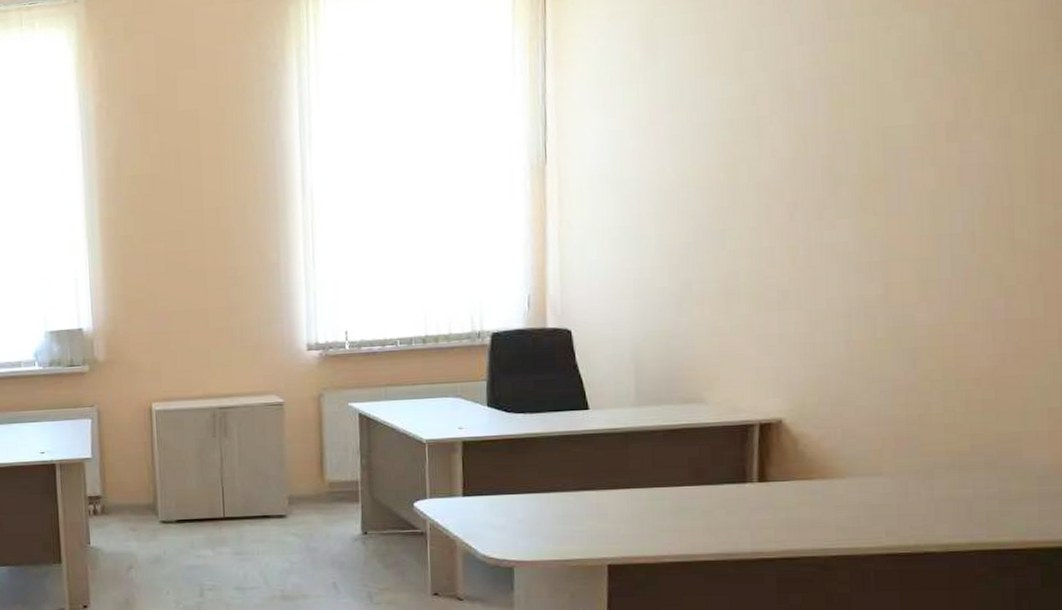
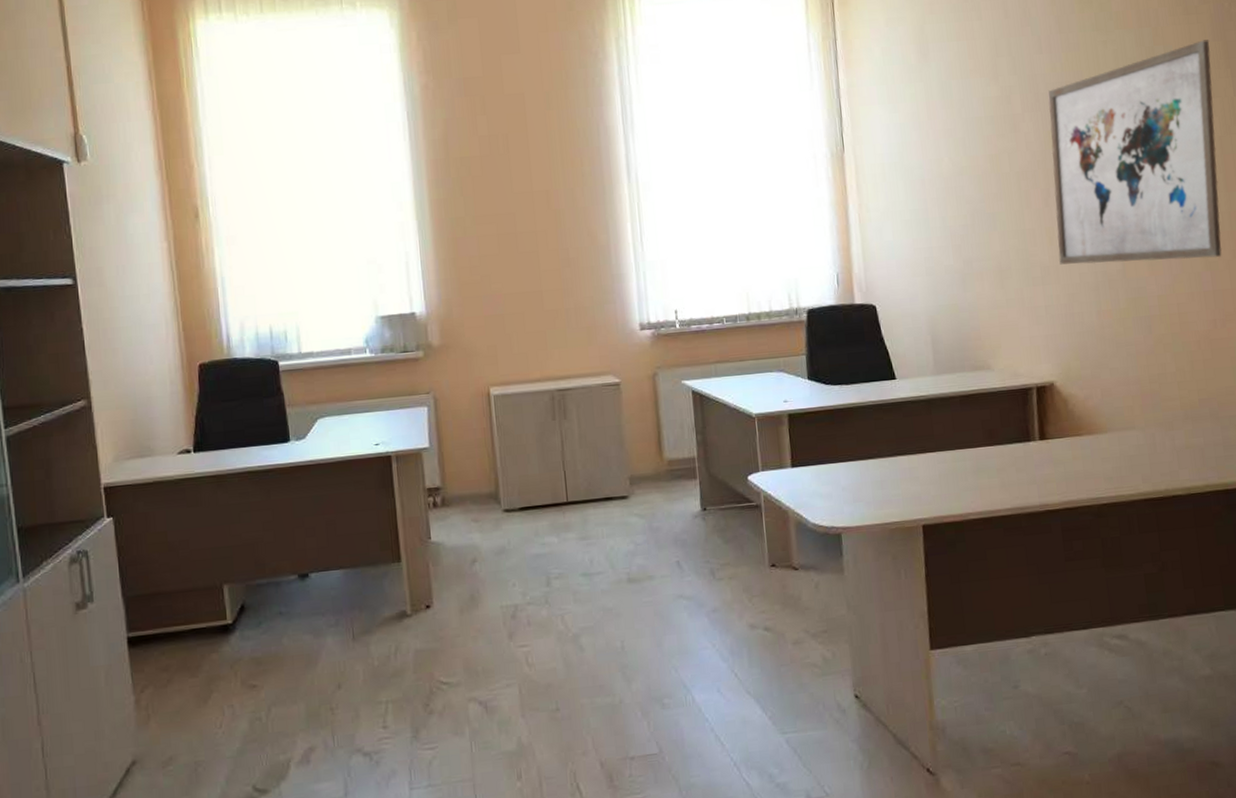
wall art: none [802,18,1035,288] -> present [1048,40,1222,265]

